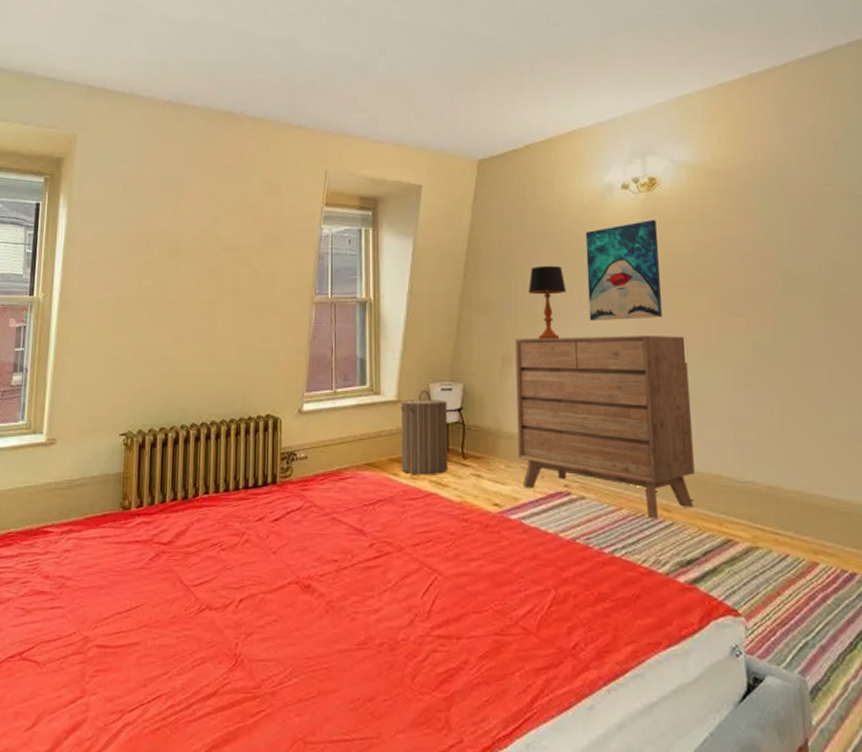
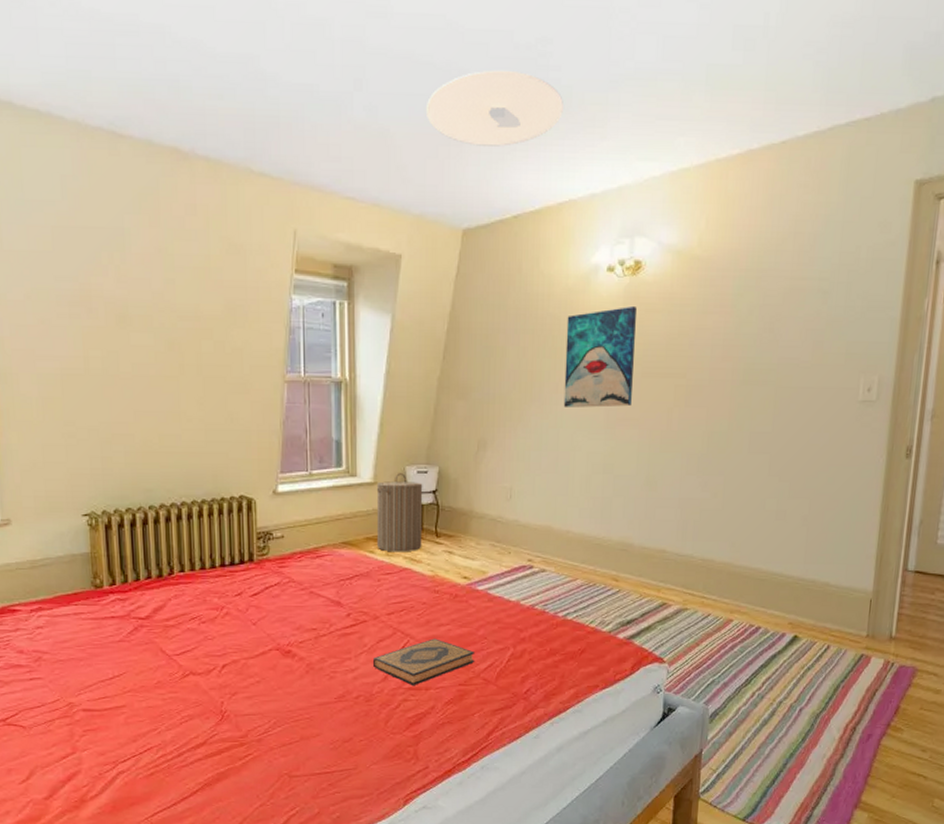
hardback book: none [397,575,512,633] -> present [372,638,476,685]
ceiling light: none [440,29,565,91] -> present [425,69,563,147]
dresser: present [514,335,695,520] -> none [488,422,651,588]
table lamp: present [529,266,567,340] -> none [507,351,545,425]

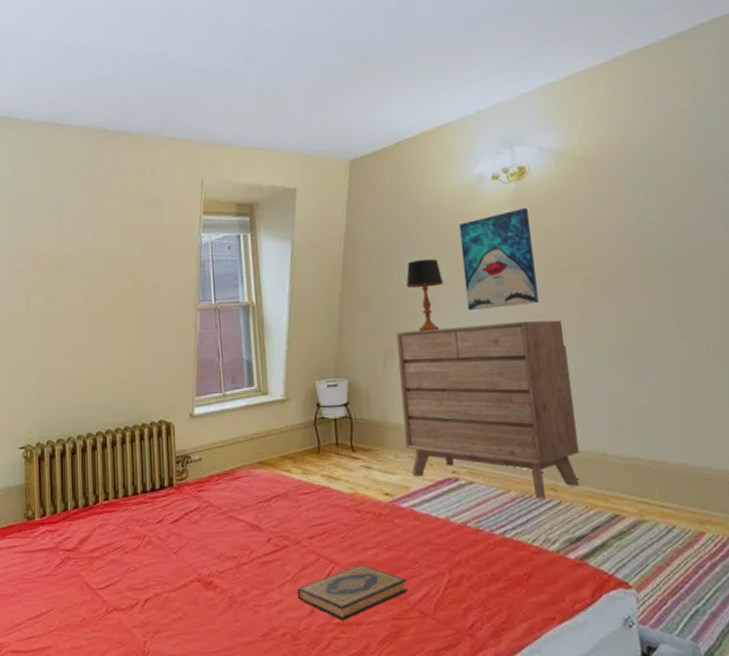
laundry hamper: present [376,473,423,552] -> none [288,388,339,470]
ceiling light: present [425,69,563,147] -> none [307,29,429,92]
dresser: none [488,422,651,588] -> present [395,320,580,500]
table lamp: none [507,351,545,425] -> present [406,259,444,332]

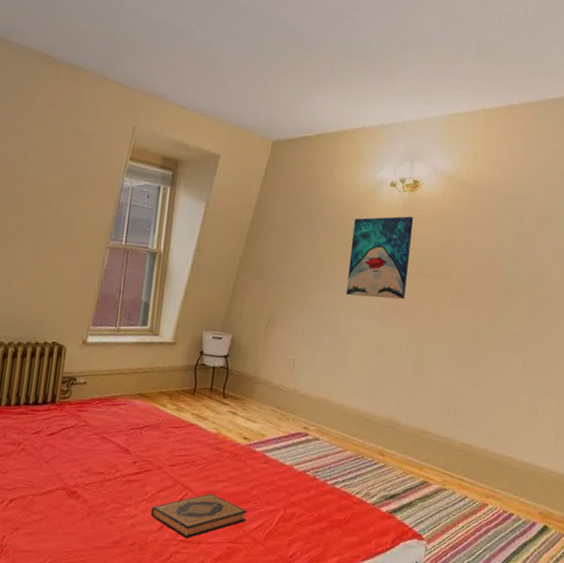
dresser: present [395,320,580,500] -> none [269,301,421,461]
table lamp: present [406,259,444,332] -> none [299,242,331,307]

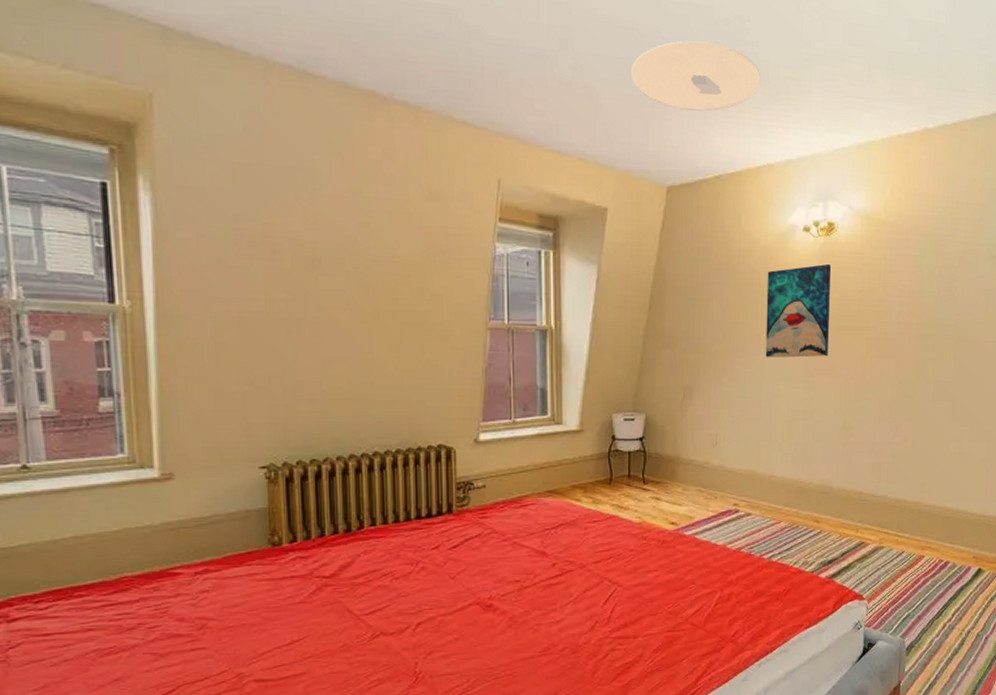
hardback book: present [150,493,248,538] -> none [578,585,684,634]
ceiling light: none [252,24,363,82] -> present [630,40,760,112]

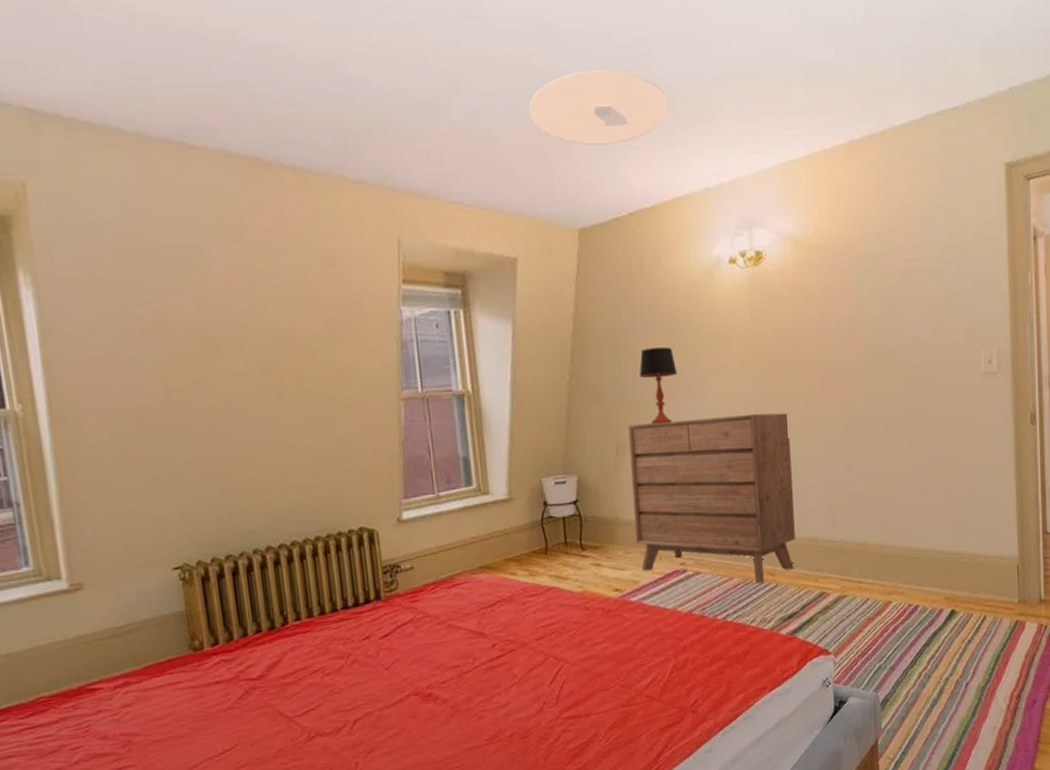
dresser: none [694,371,846,529] -> present [627,412,795,584]
table lamp: none [712,303,747,374] -> present [639,347,678,425]
wall art: present [765,263,832,358] -> none [694,295,768,402]

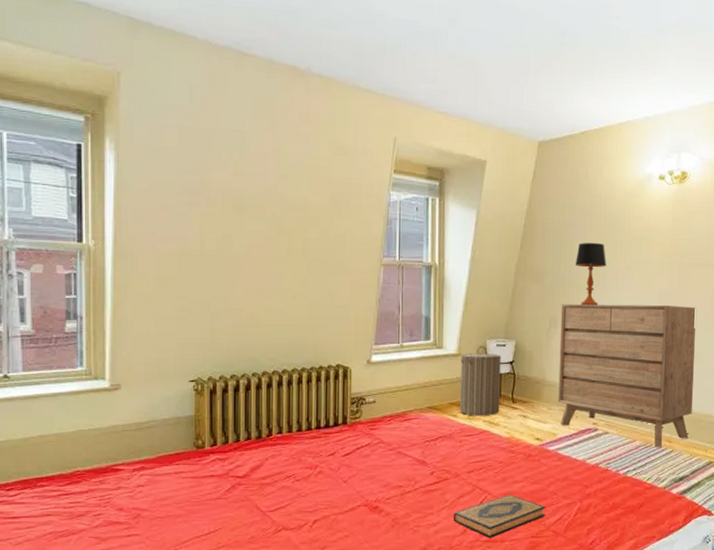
laundry hamper: none [512,486,568,572] -> present [459,346,502,416]
hardback book: none [525,659,636,714] -> present [453,494,546,538]
ceiling light: present [528,69,669,145] -> none [508,16,622,77]

